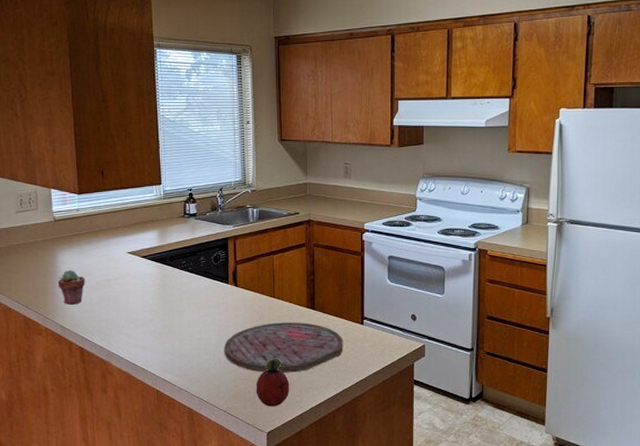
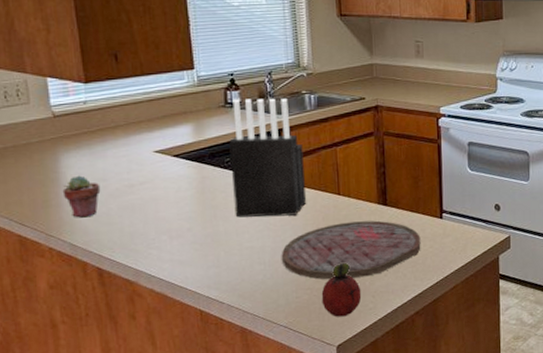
knife block: none [186,211,247,313] -> present [229,98,307,218]

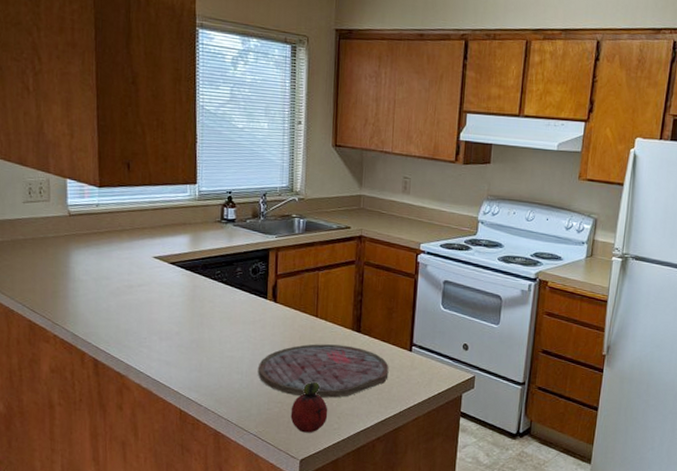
potted succulent: present [62,175,101,218] -> none [70,272,104,311]
knife block: present [229,98,307,218] -> none [220,216,288,332]

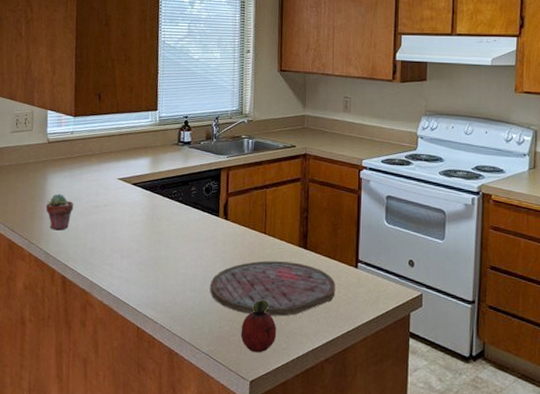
potted succulent: none [70,272,104,311] -> present [45,193,74,230]

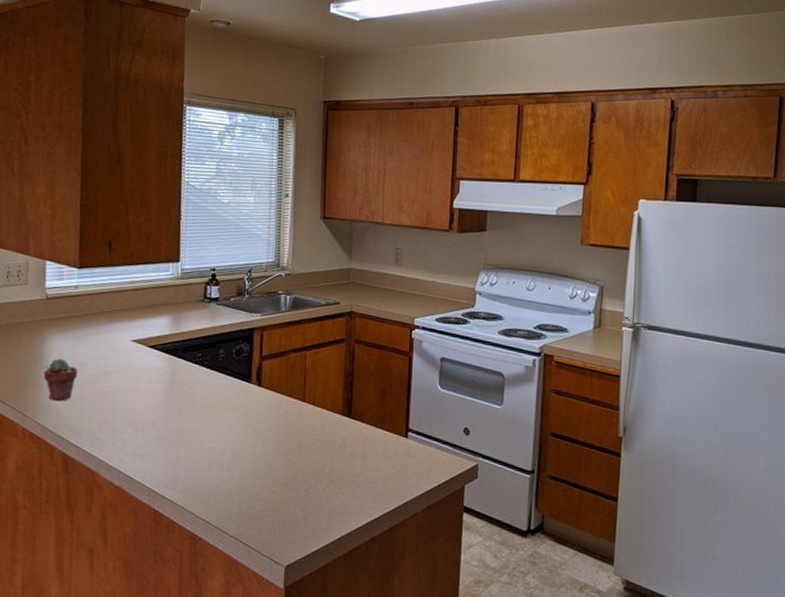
cutting board: present [210,260,336,316] -> none [240,431,383,493]
fruit: present [240,300,277,353] -> none [275,476,317,535]

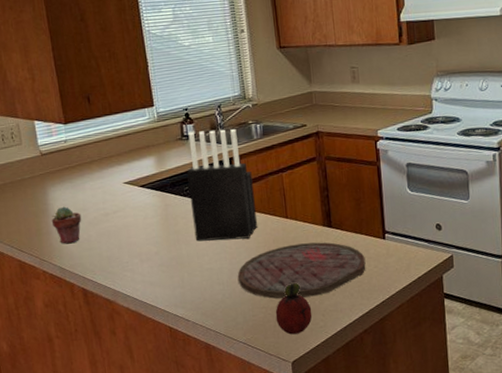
knife block: none [200,294,274,419] -> present [187,129,258,242]
cutting board: none [240,431,383,493] -> present [238,242,366,299]
fruit: none [275,476,317,535] -> present [275,283,313,335]

